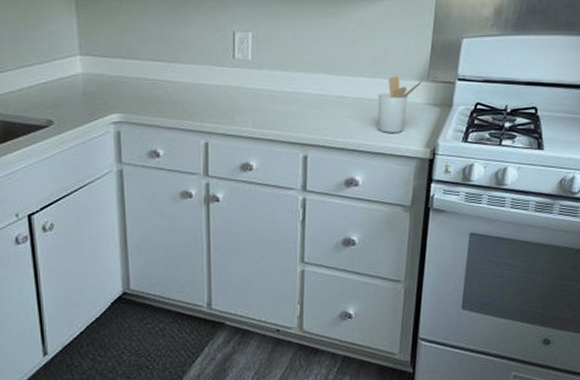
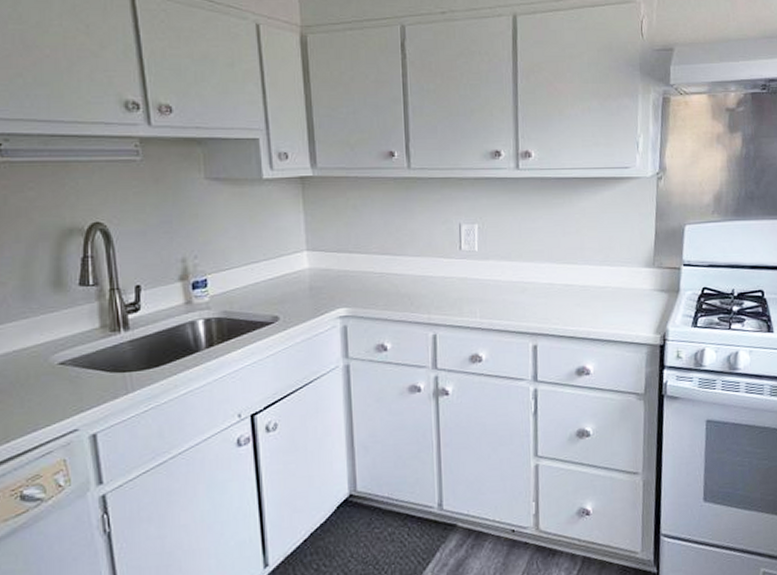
utensil holder: present [377,75,423,133] -> none [604,263,649,320]

